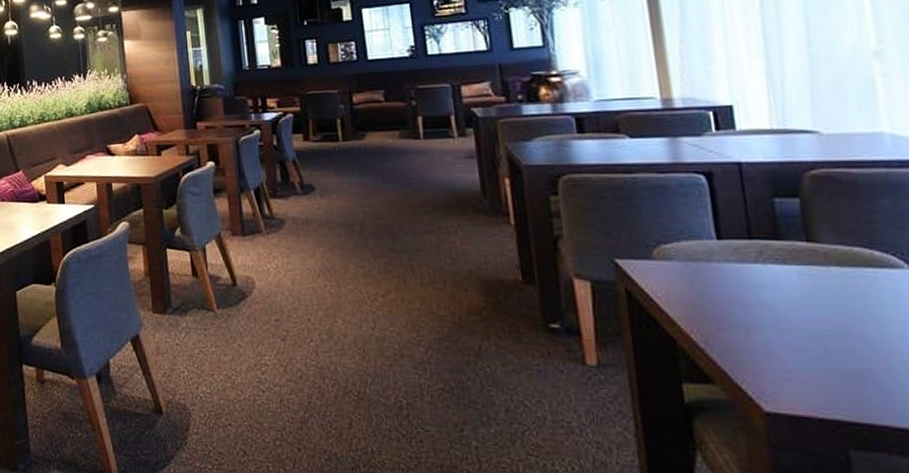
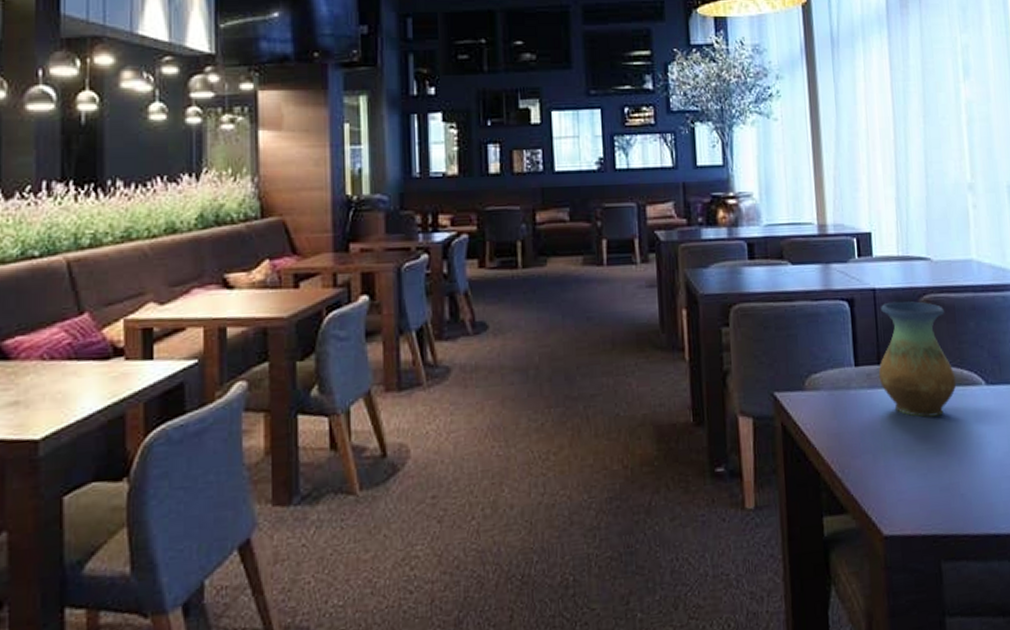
vase: none [748,175,865,297] -> present [878,301,957,418]

